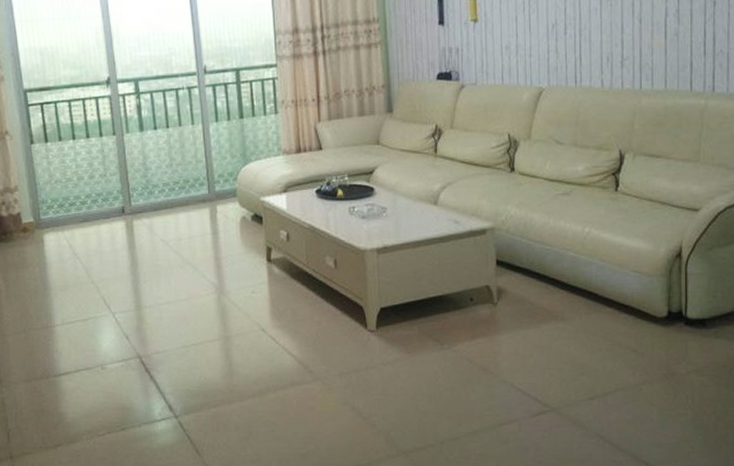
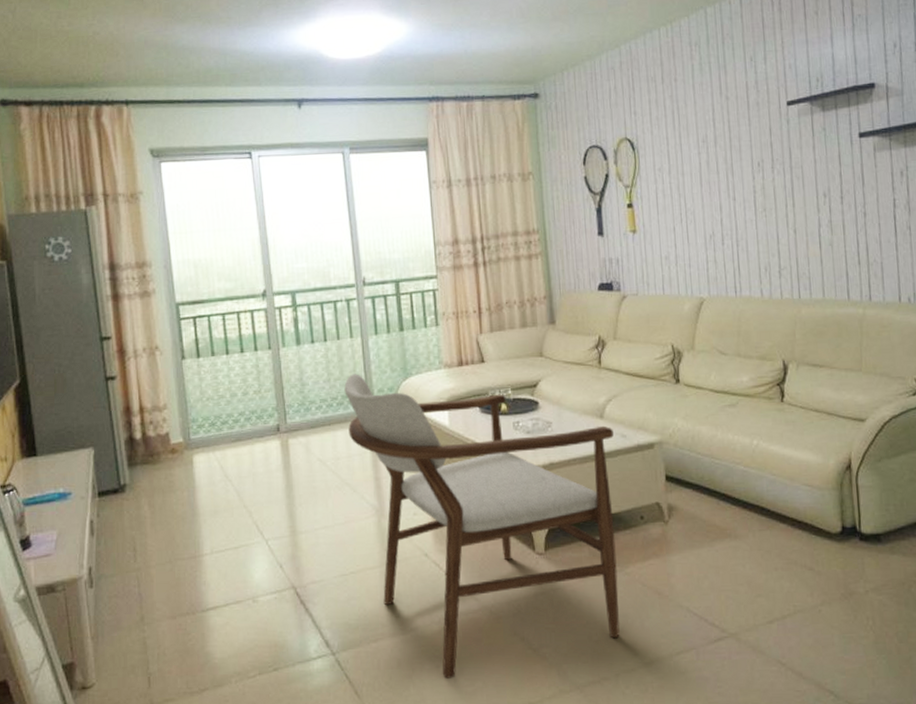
armchair: none [186,159,447,441] -> present [344,373,620,679]

